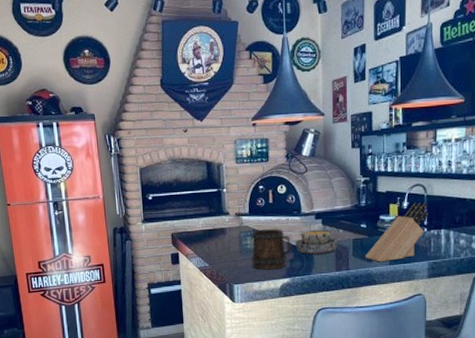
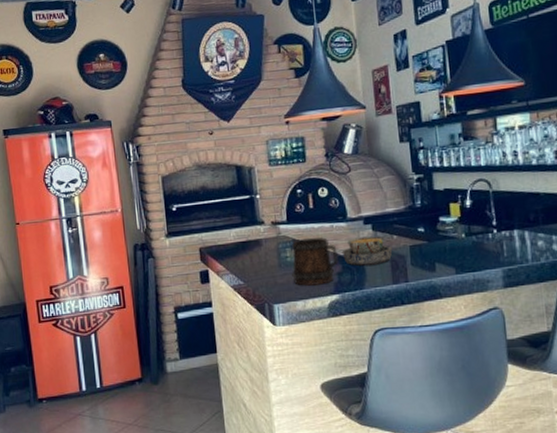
knife block: present [364,202,428,262] -> none [425,199,497,272]

